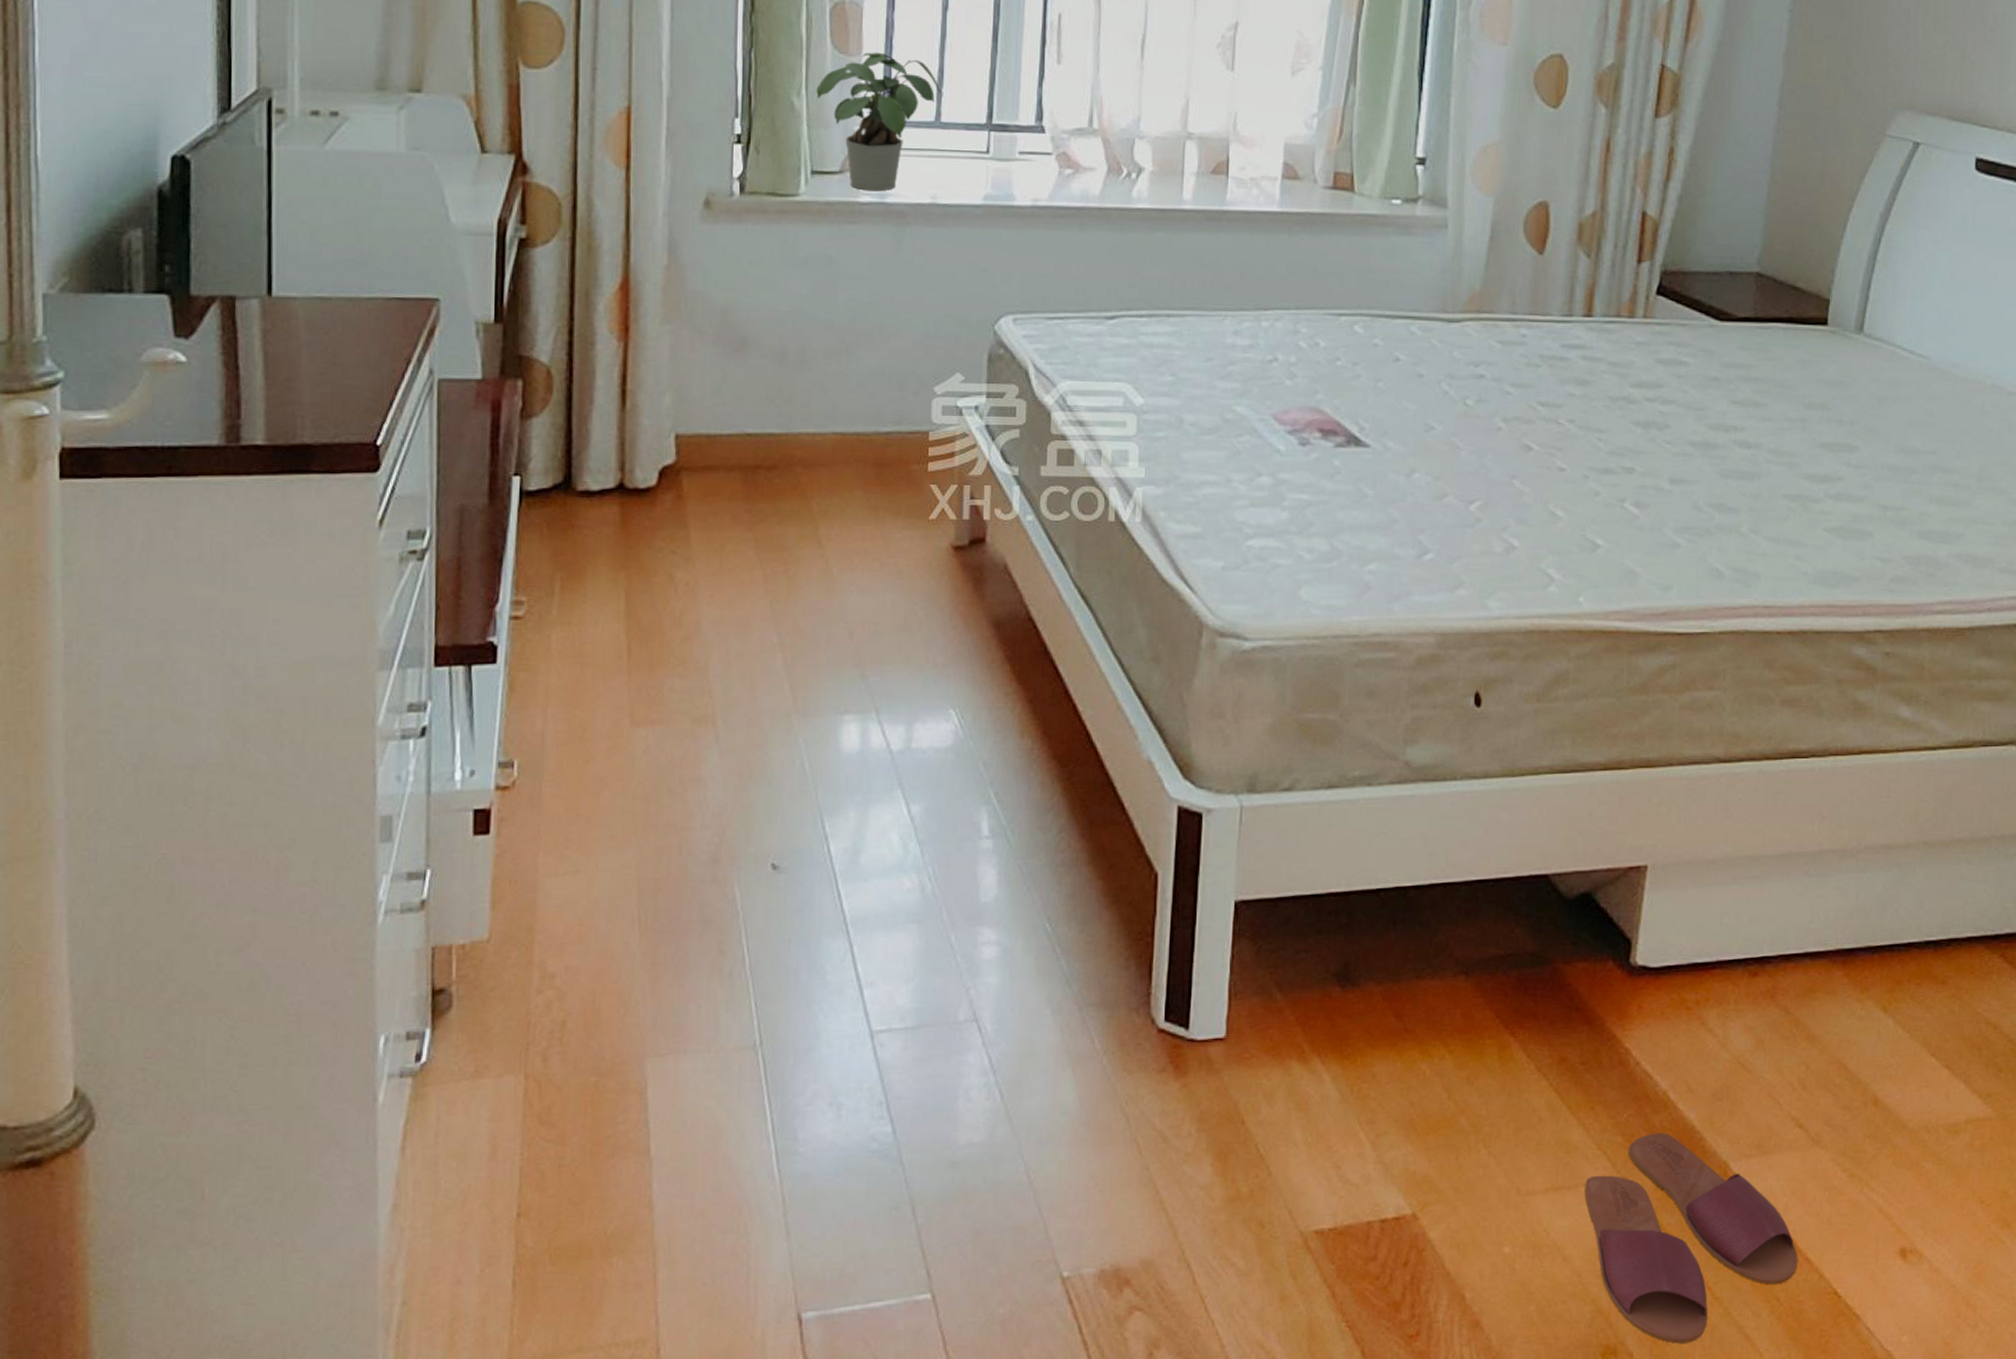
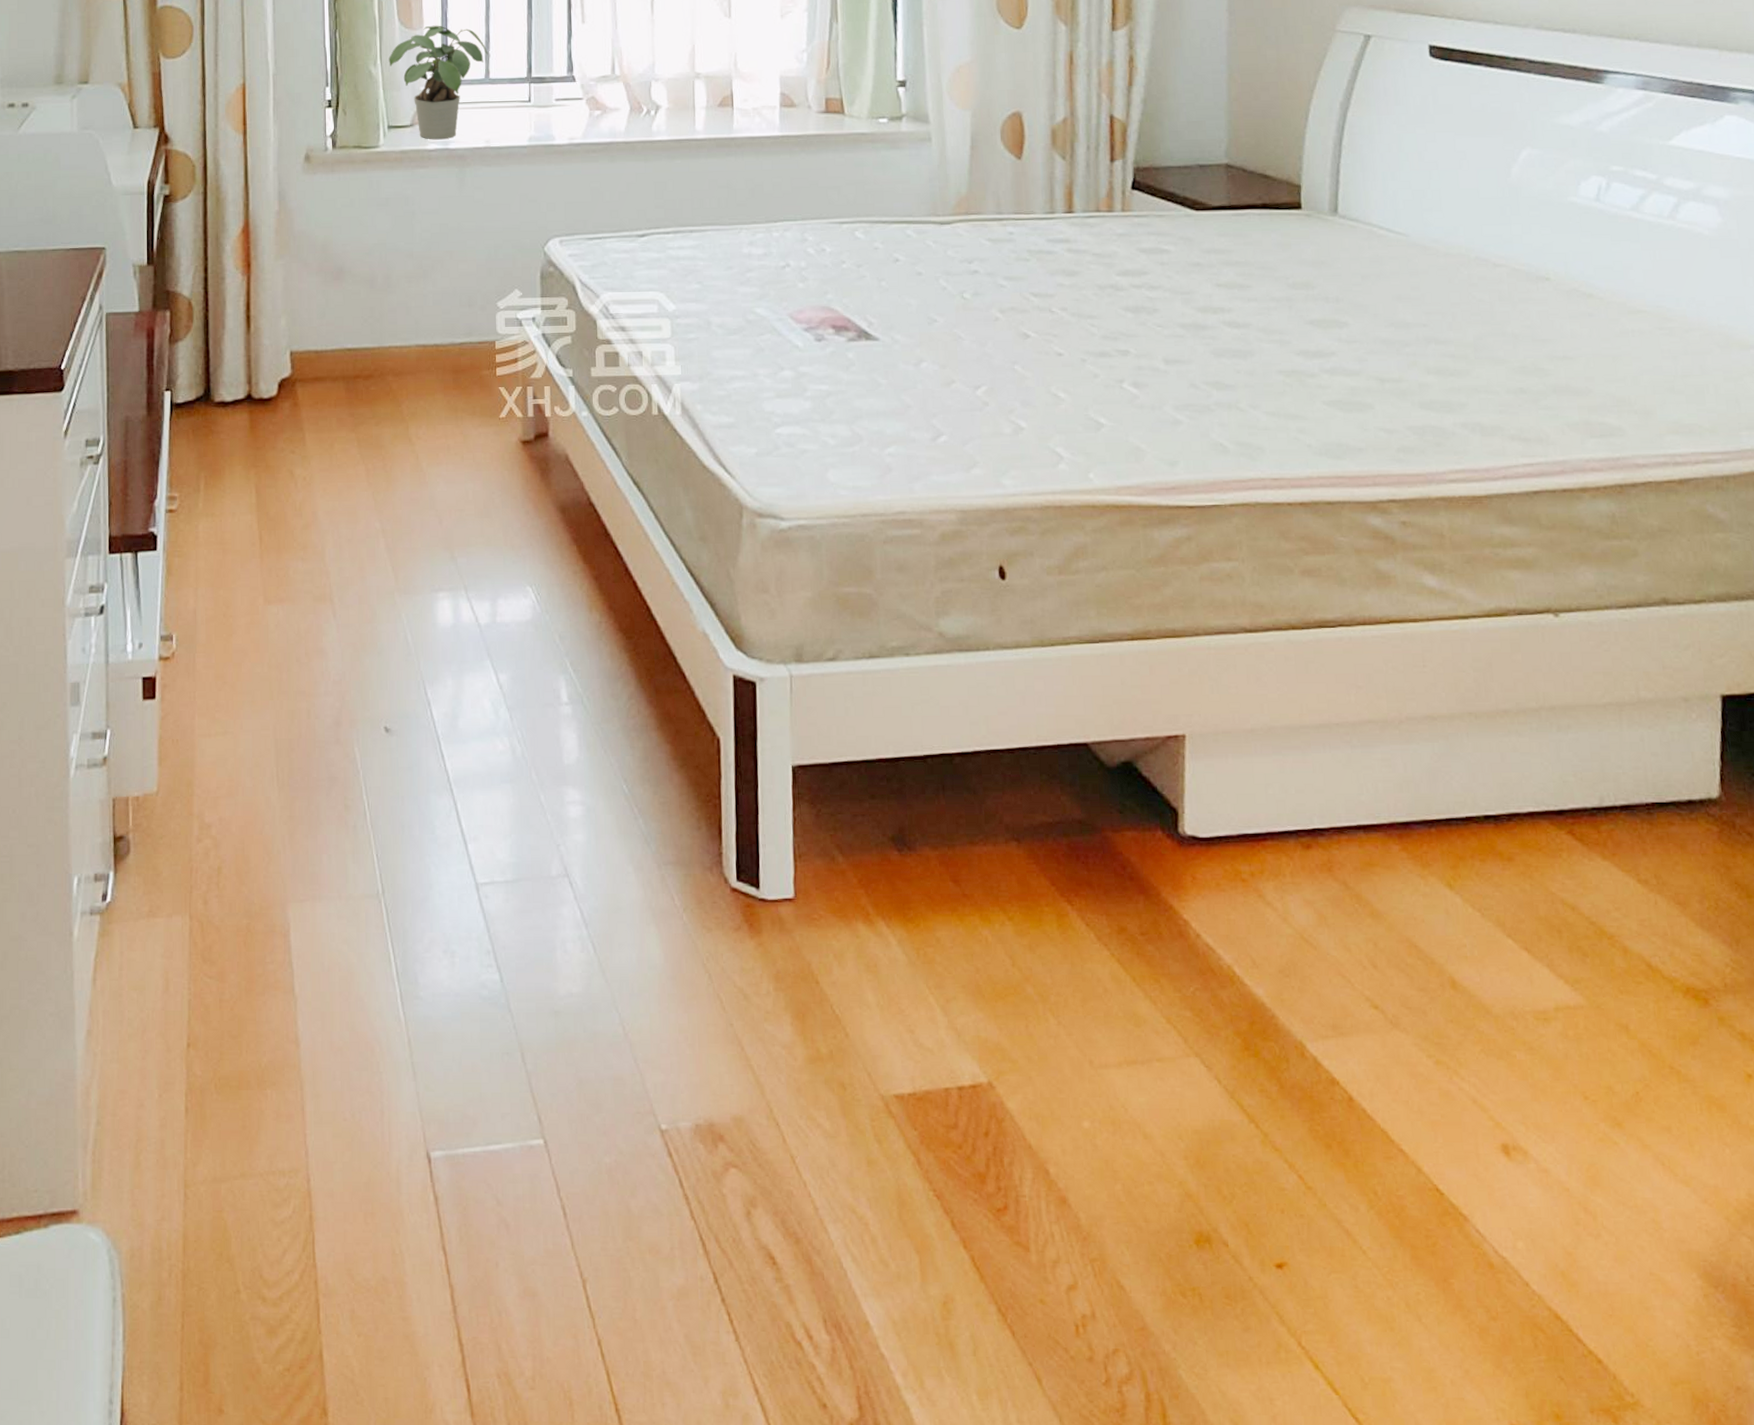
slippers: present [1584,1133,1798,1344] -> none [1158,1009,1392,1235]

